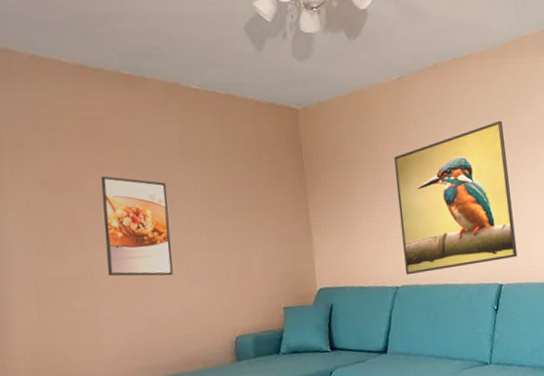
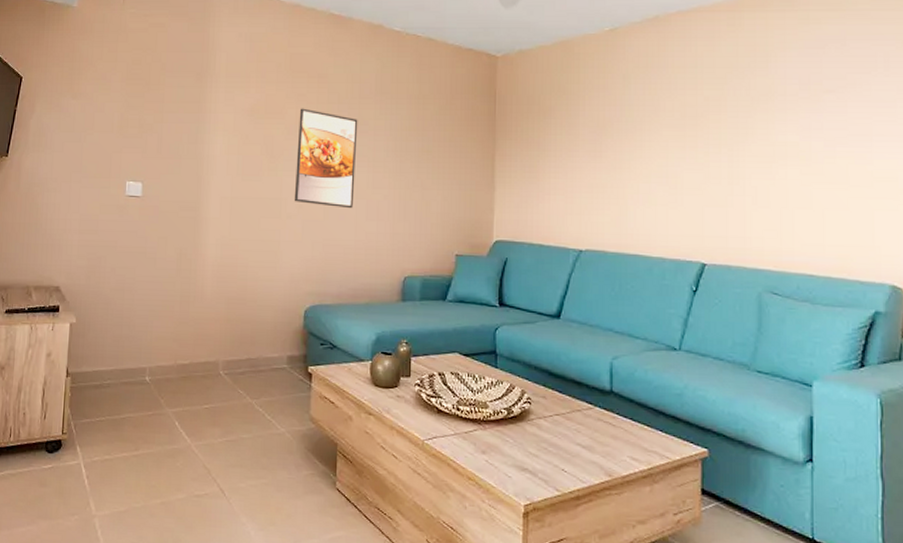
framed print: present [394,120,518,275] -> none [592,81,730,240]

